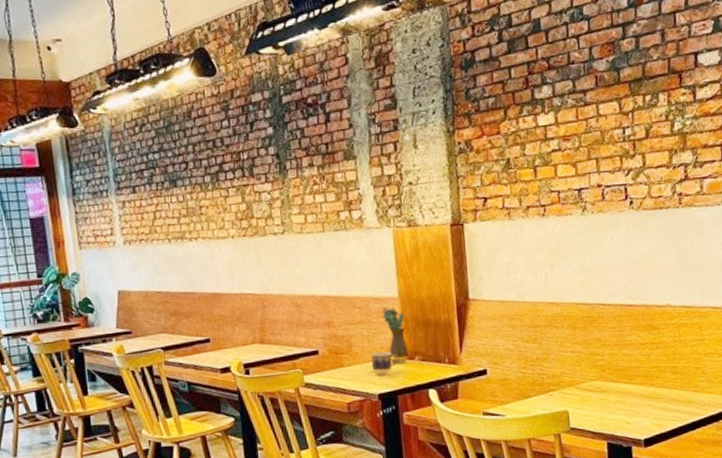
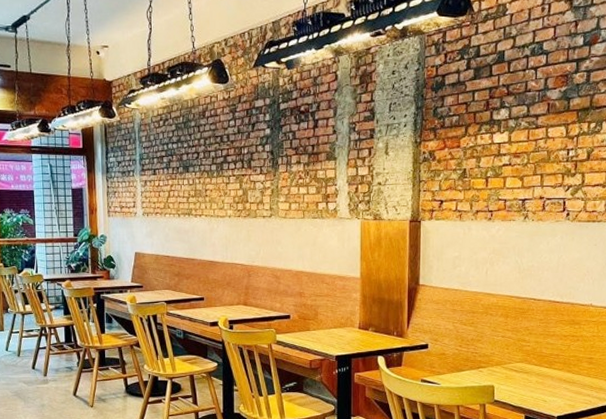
cup: present [371,351,398,376] -> none [332,321,355,341]
vase: present [382,305,410,366] -> none [345,283,365,334]

